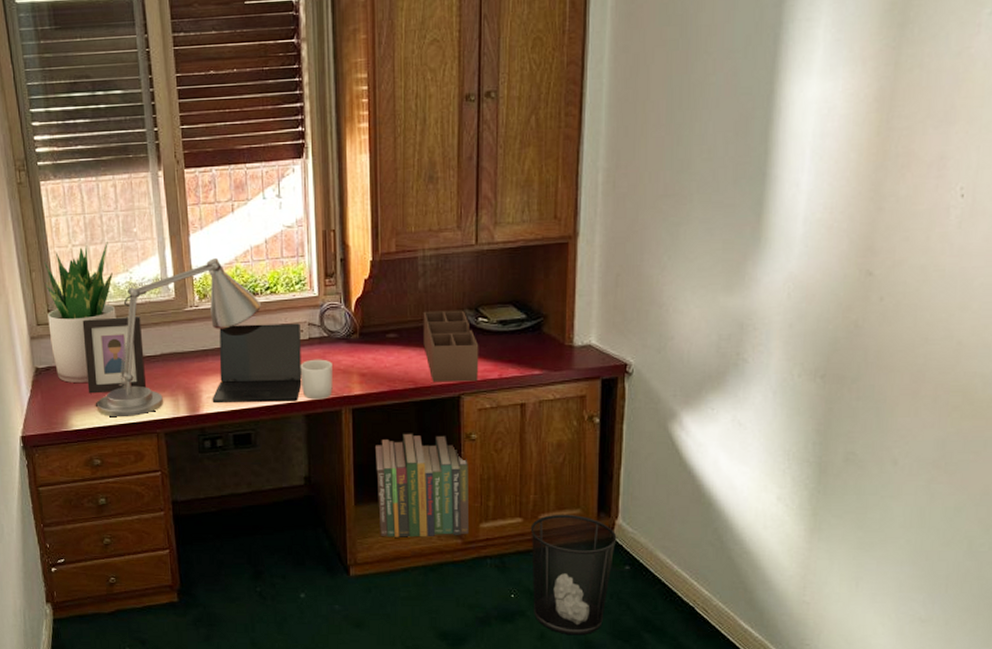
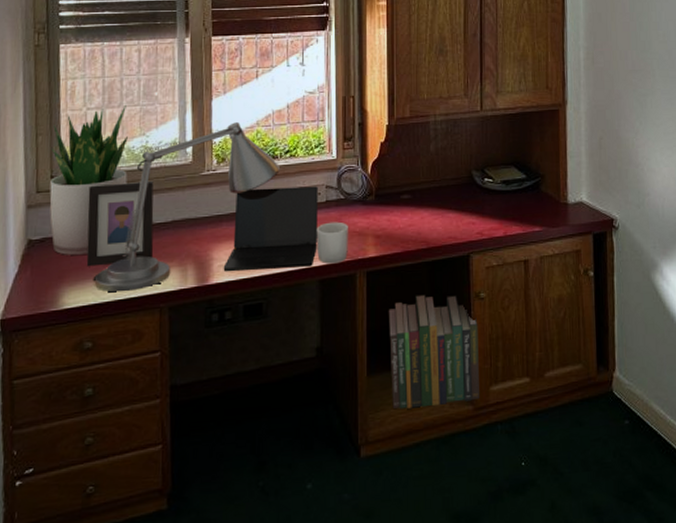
desk organizer: present [423,310,479,382] -> none [435,171,486,242]
waste bin: present [530,514,617,636] -> none [537,370,616,503]

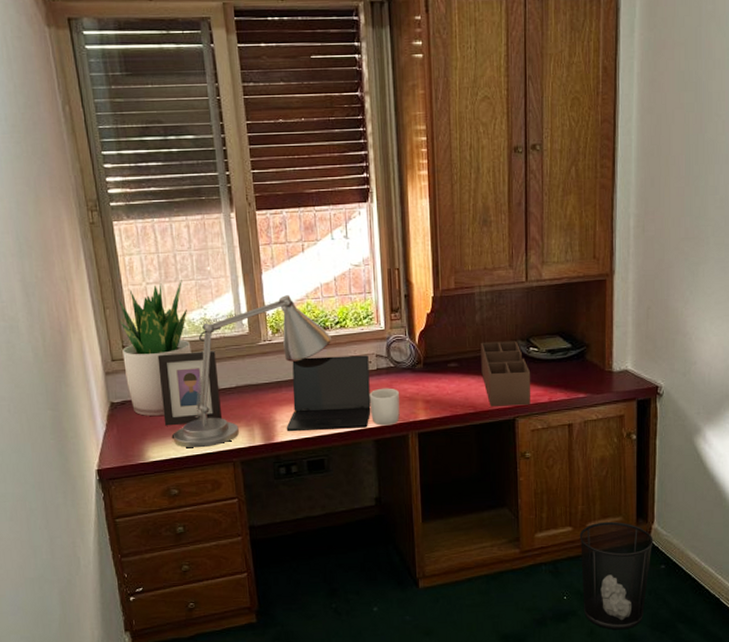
books: present [389,294,479,409] -> none [440,454,525,550]
desk organizer: none [435,171,486,242] -> present [480,341,531,407]
waste bin: none [537,370,616,503] -> present [579,521,654,630]

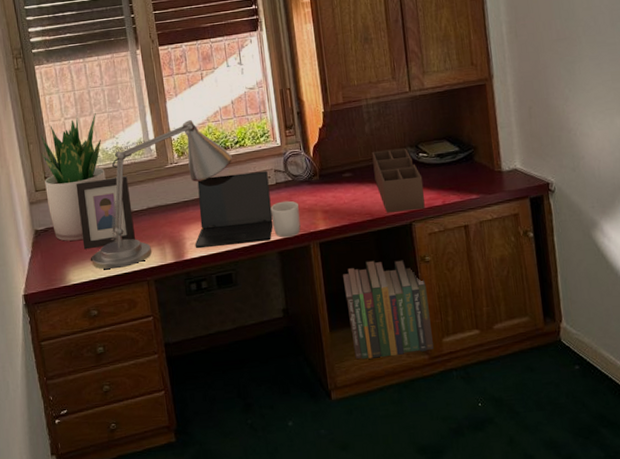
books: none [440,454,525,550] -> present [343,260,434,359]
waste bin: present [579,521,654,630] -> none [487,322,564,438]

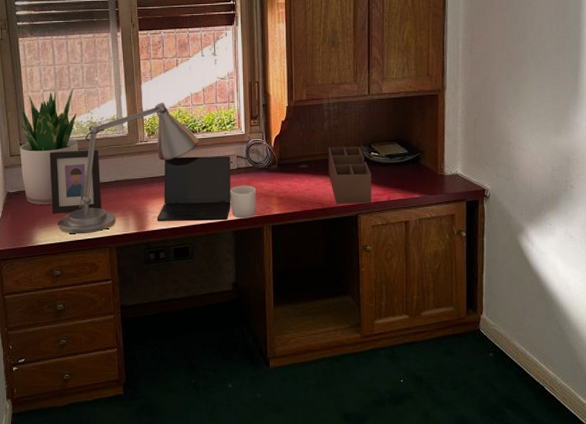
books: present [343,260,434,359] -> none [291,245,366,333]

